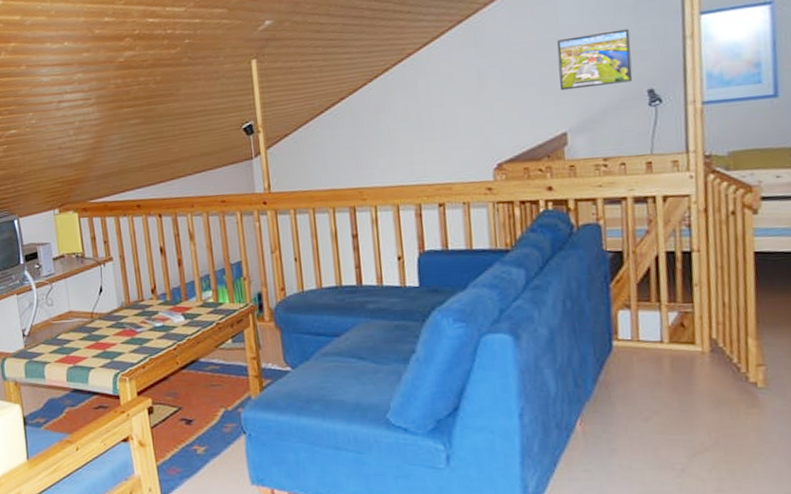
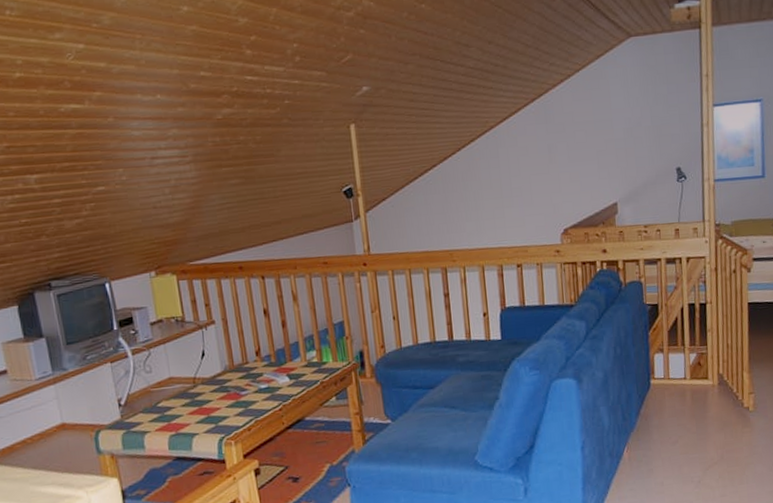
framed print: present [556,28,633,91] -> none [609,115,666,166]

